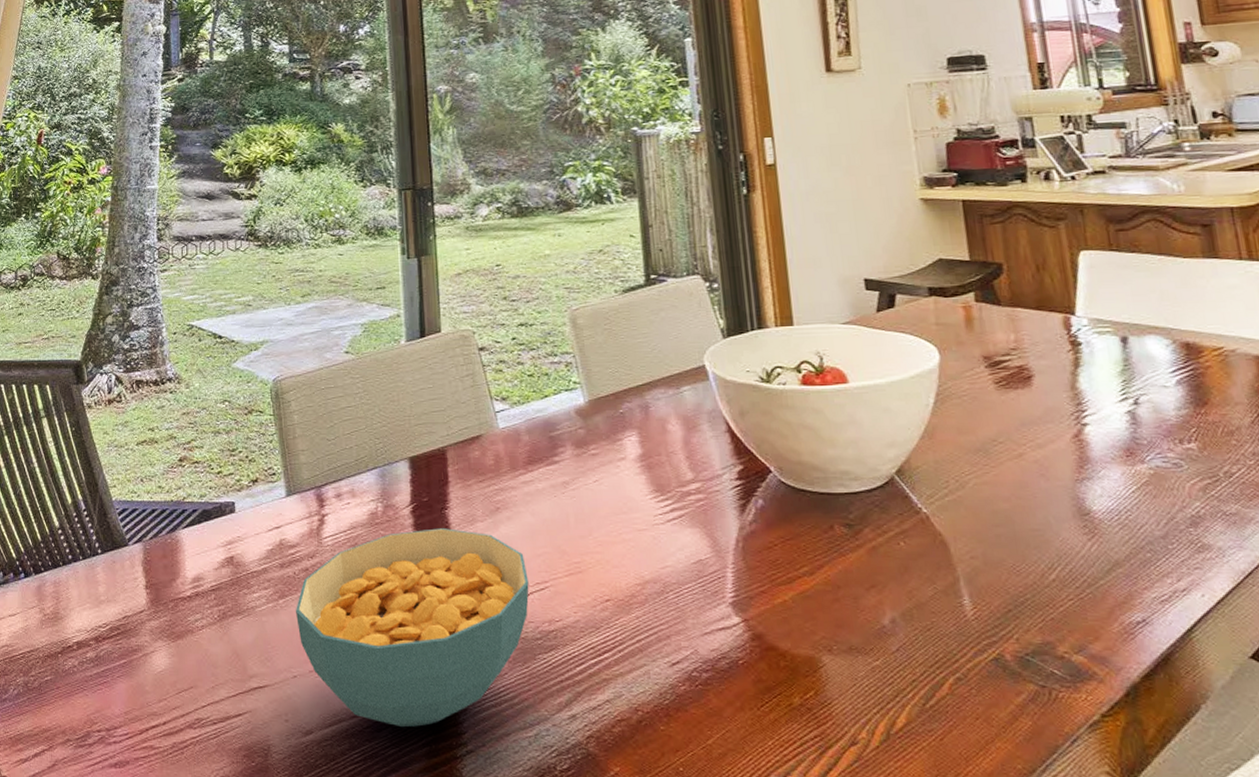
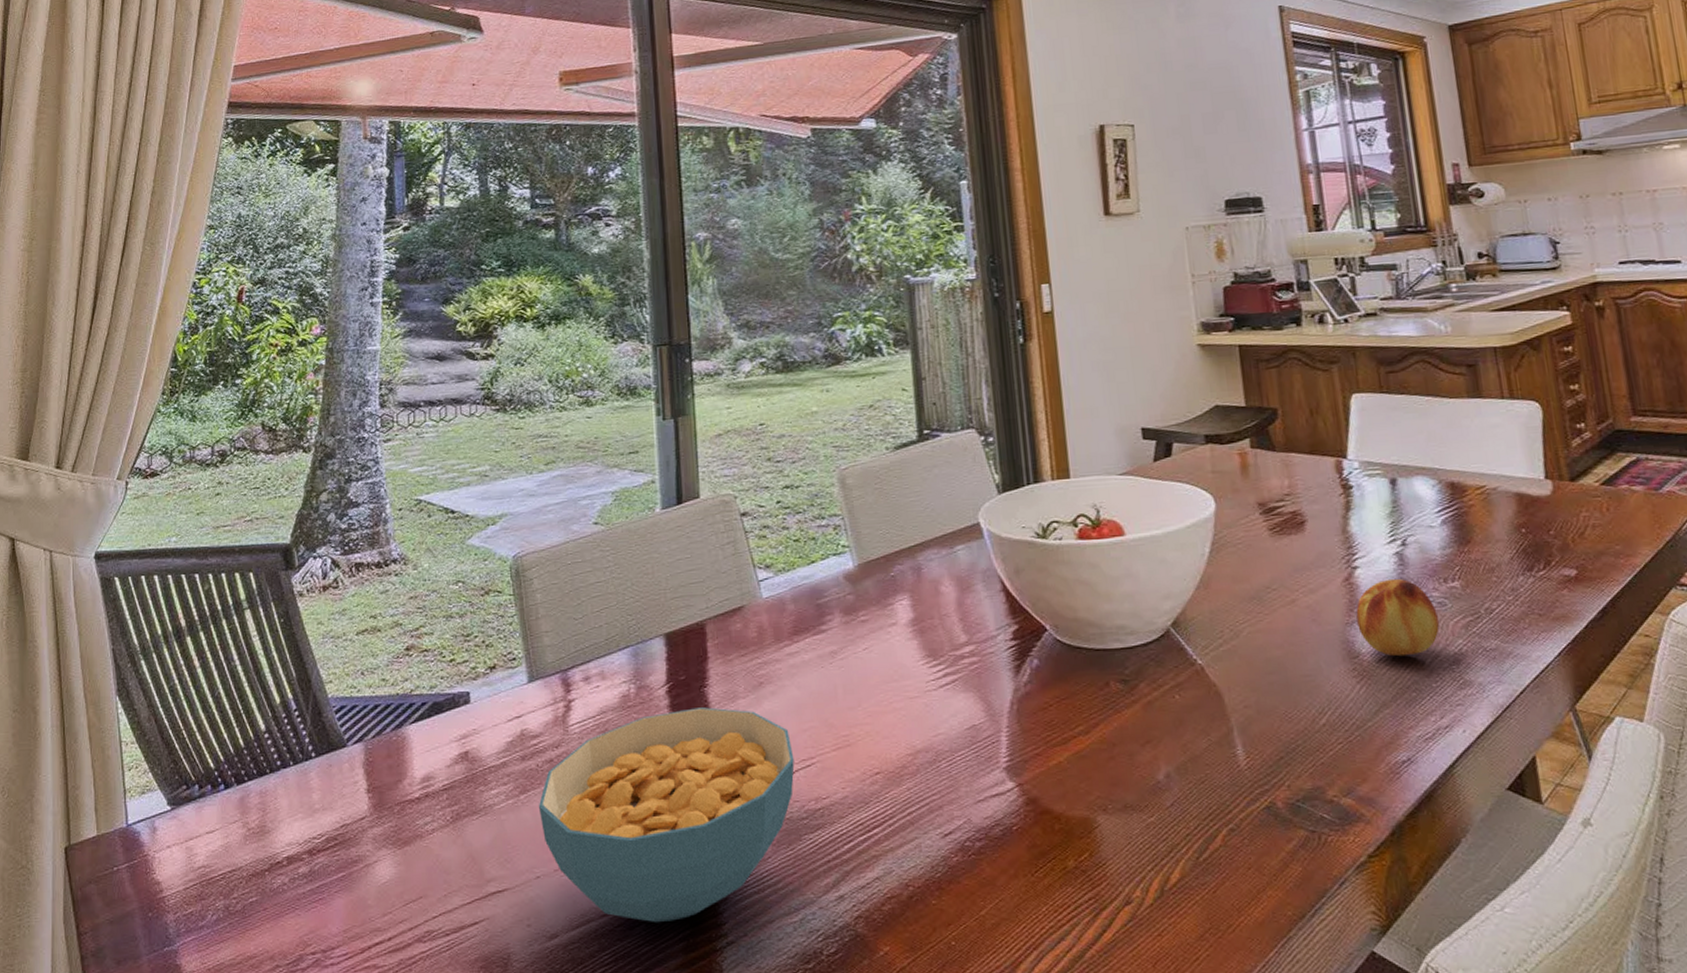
fruit: none [1086,437,1175,516] -> present [1356,578,1440,657]

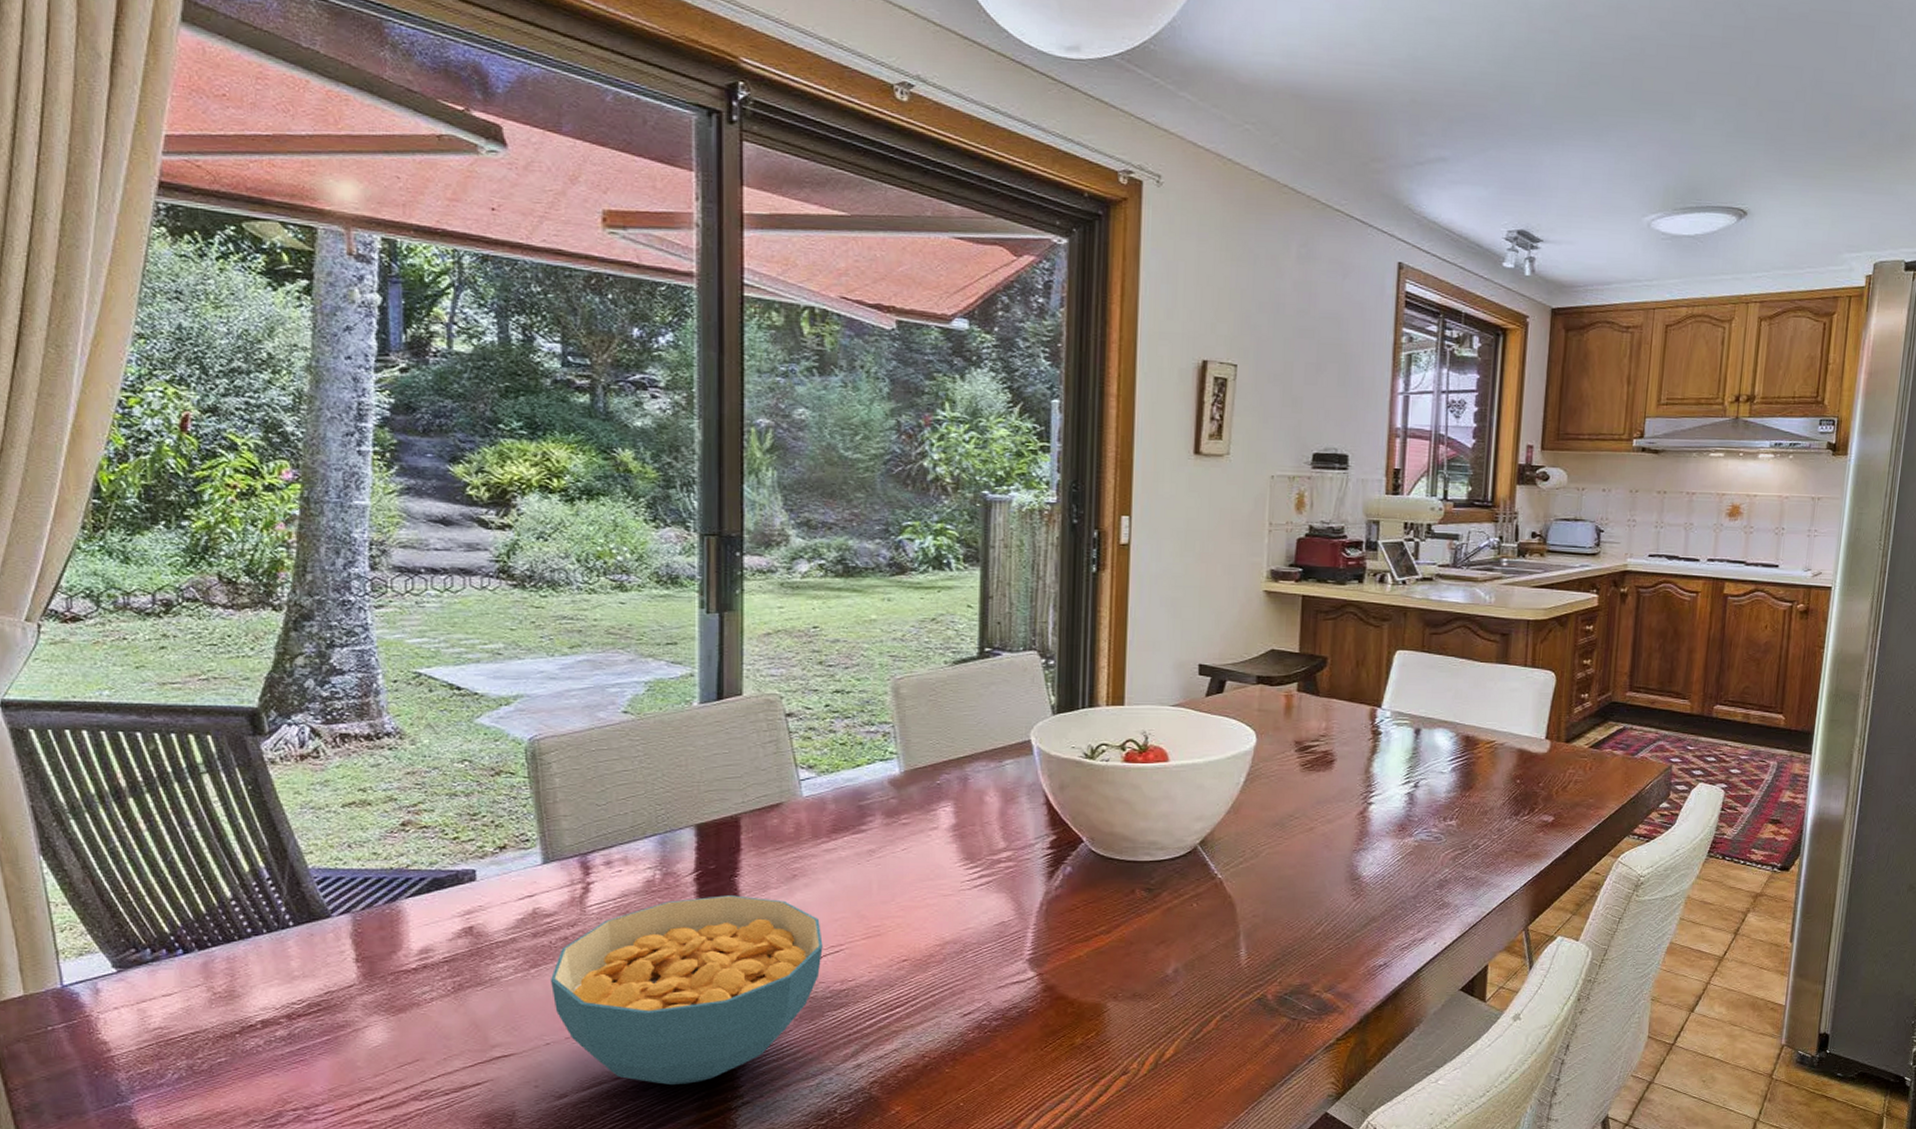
fruit: present [1356,578,1440,657] -> none [1363,815,1433,880]

